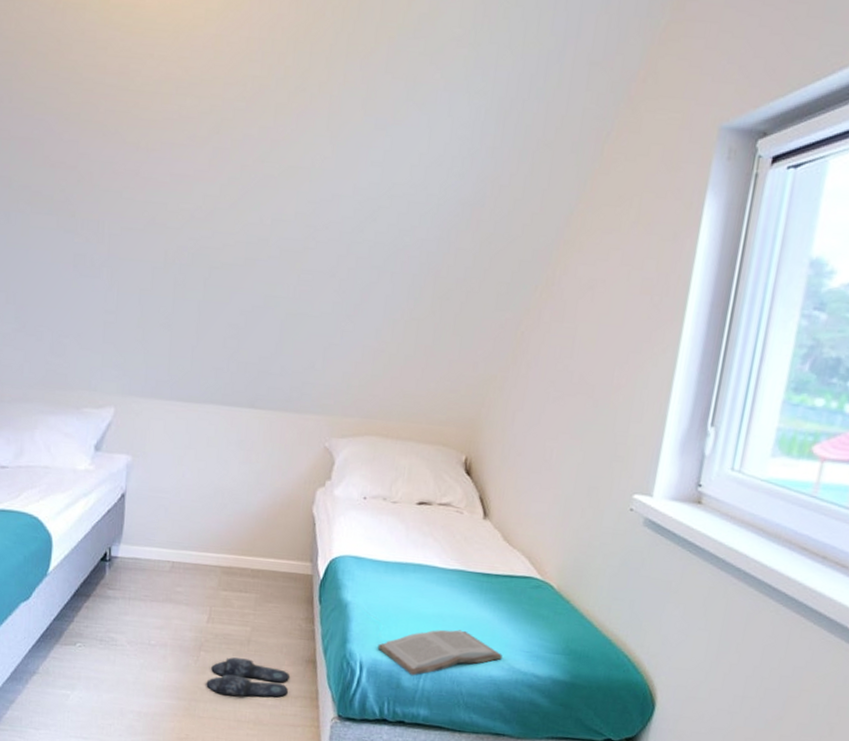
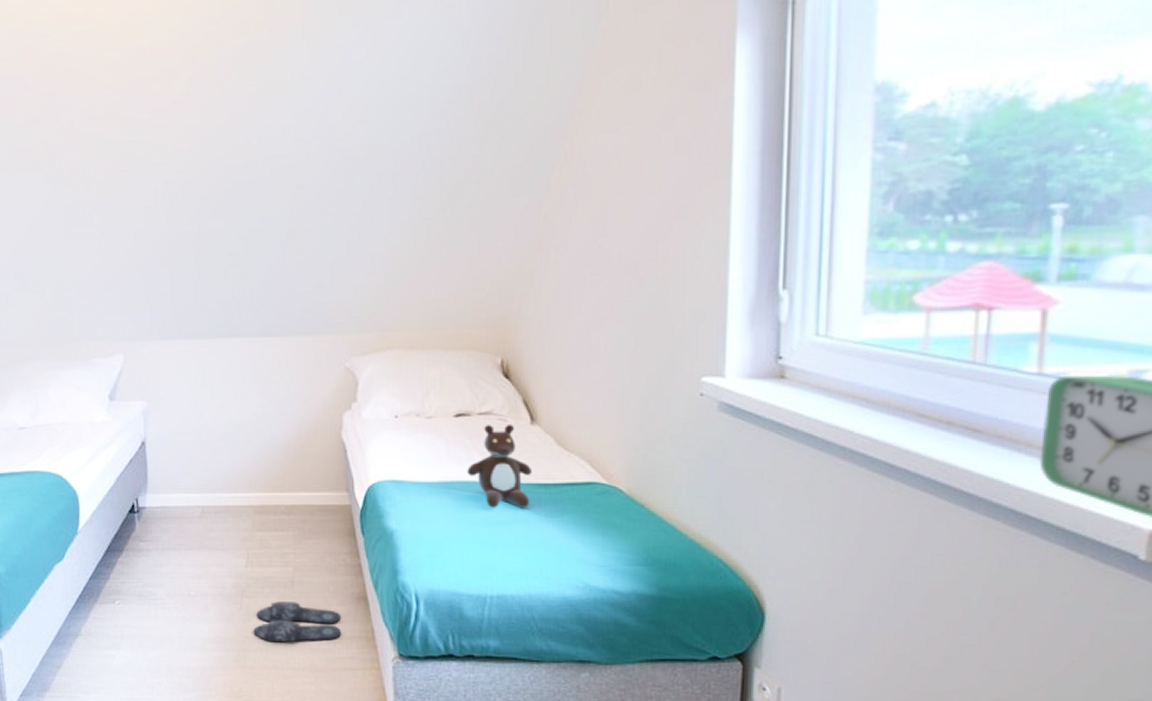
book: present [377,629,503,676] -> none [432,549,575,604]
stuffed animal: none [421,515,478,594] -> present [467,425,532,508]

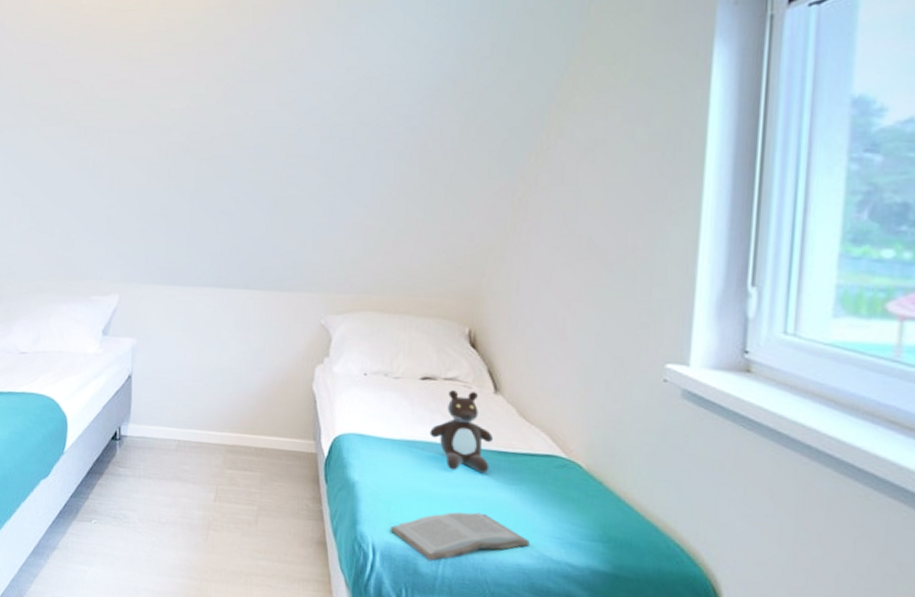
slippers: present [253,601,341,643] -> none [216,537,299,580]
book: none [432,549,575,604] -> present [390,511,530,562]

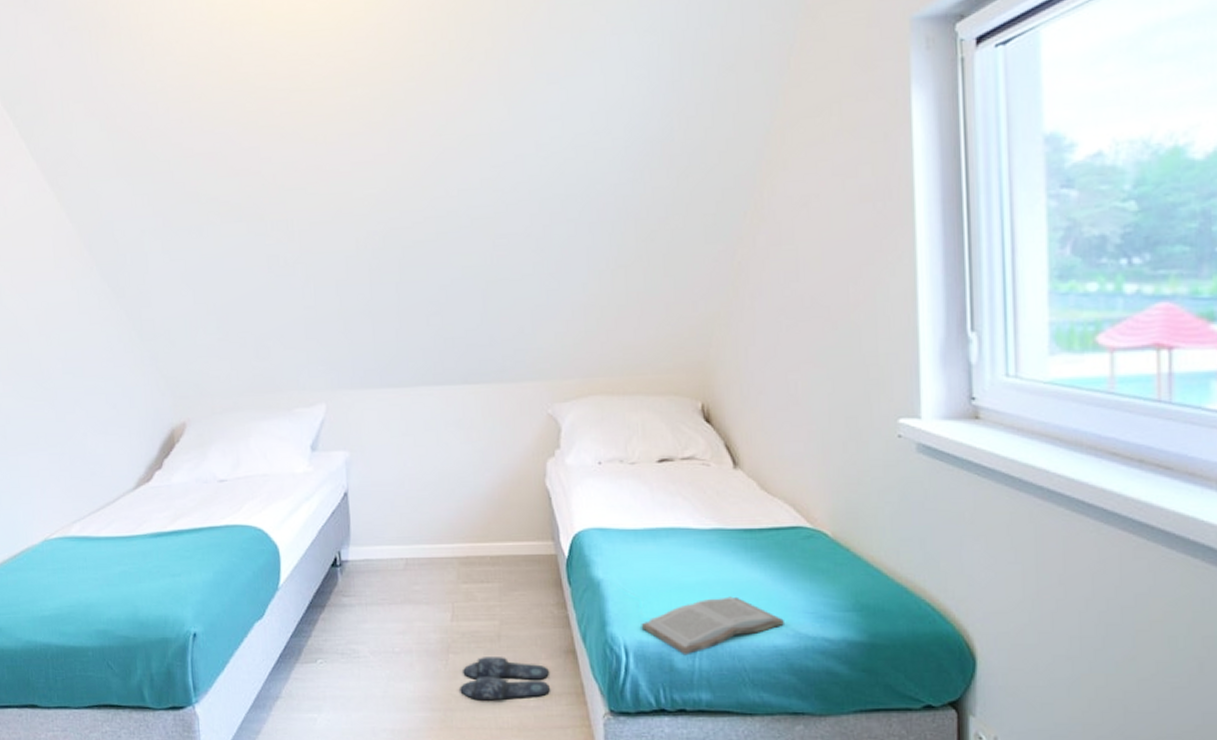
slippers: none [216,537,299,580] -> present [460,657,550,701]
stuffed animal: present [430,390,493,474] -> none [672,469,737,555]

